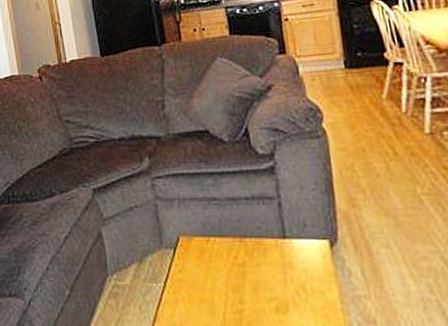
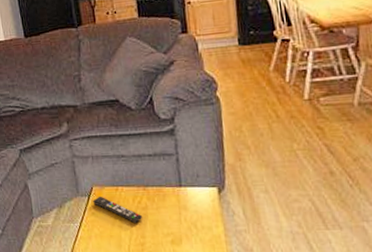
remote control: none [179,248,239,284] -> present [93,196,142,223]

